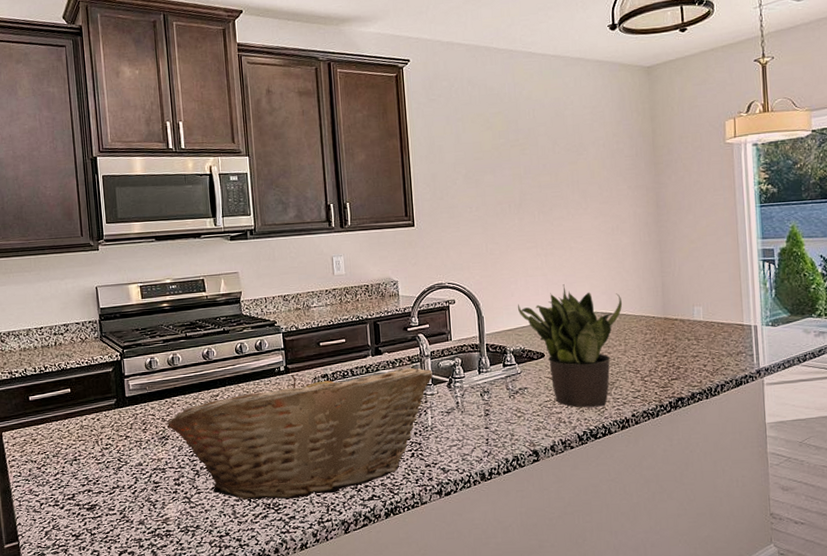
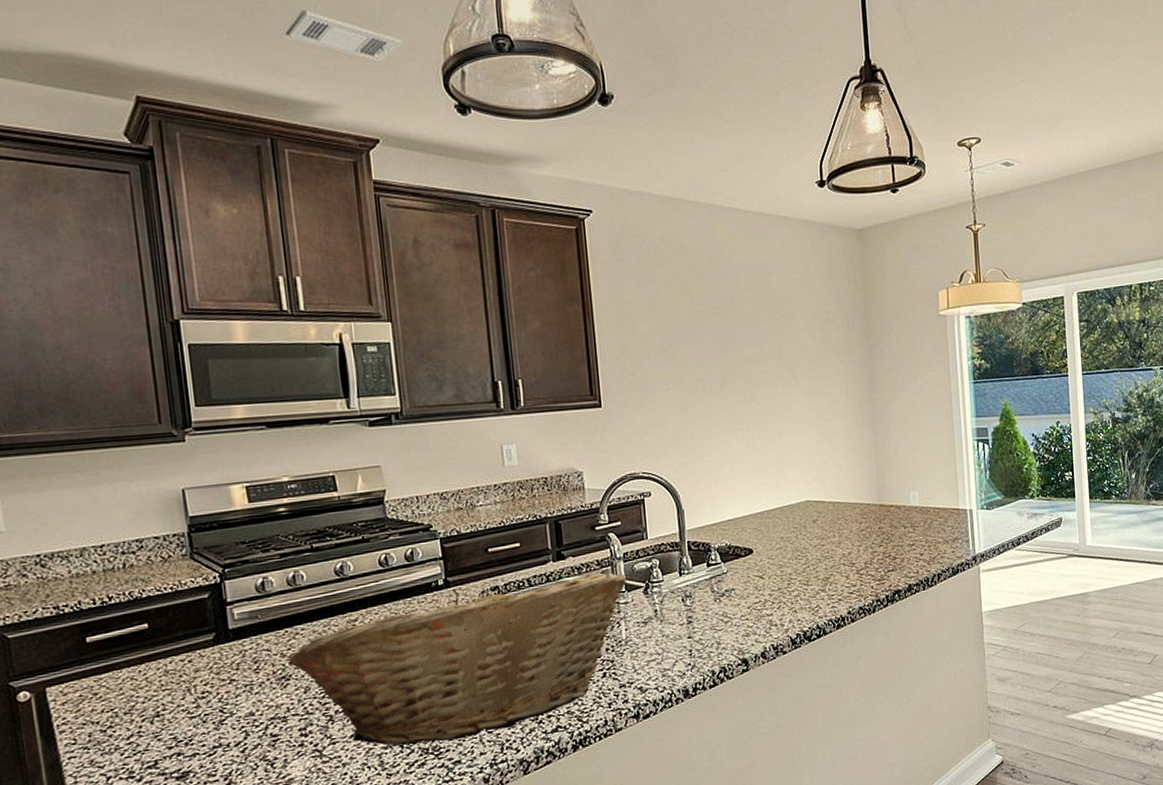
potted plant: present [518,284,623,408] -> none [722,470,836,608]

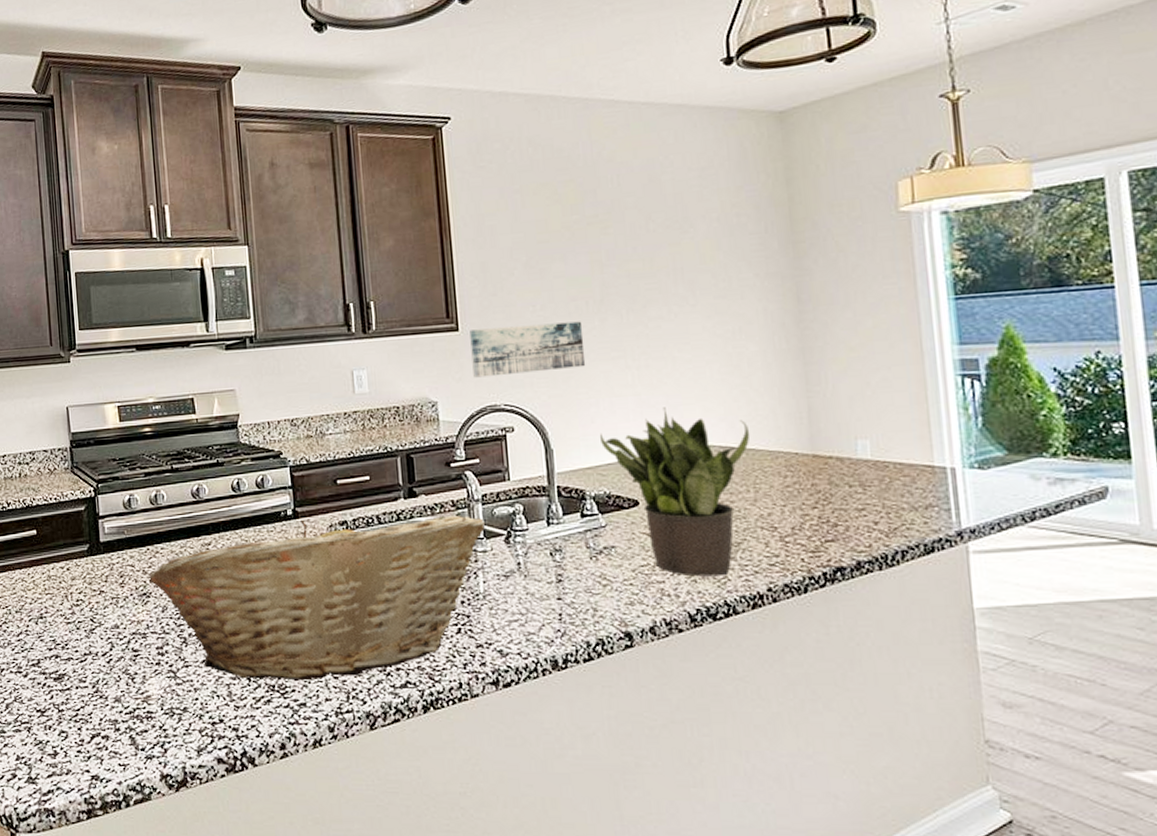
wall art: none [611,399,711,450] -> present [470,321,586,378]
potted plant: none [722,470,836,608] -> present [600,407,751,577]

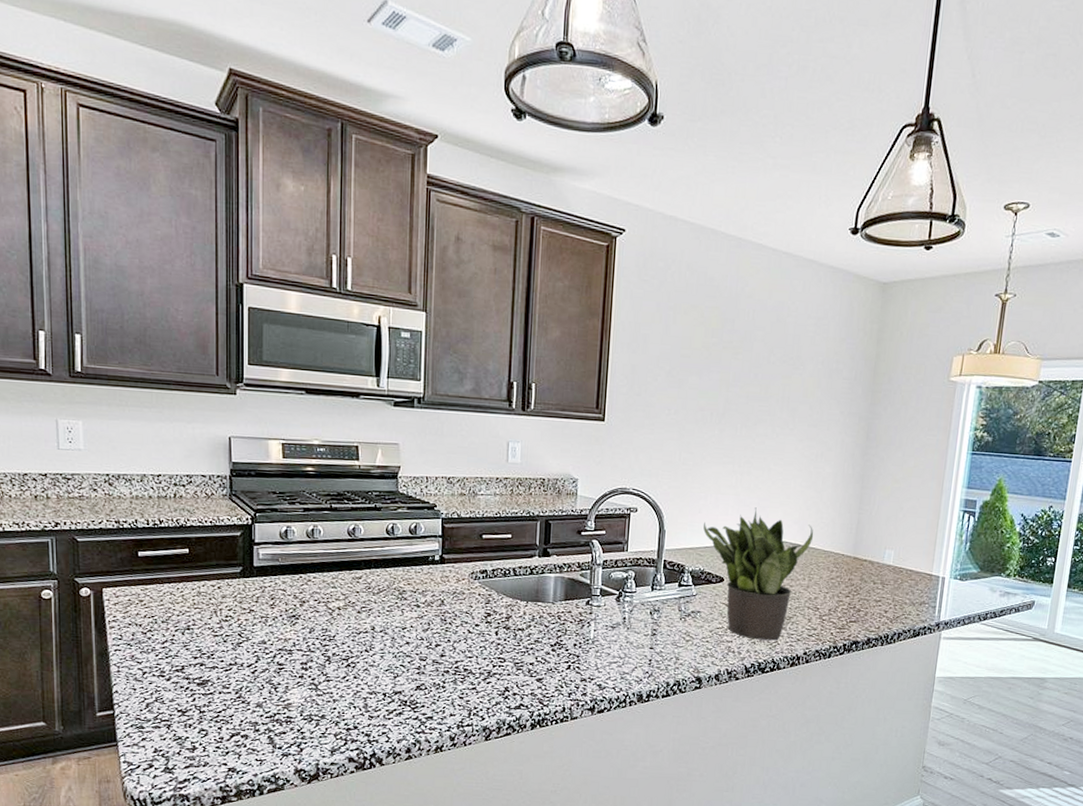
fruit basket: present [149,515,486,681] -> none [299,566,603,699]
wall art: present [470,321,586,378] -> none [611,422,705,467]

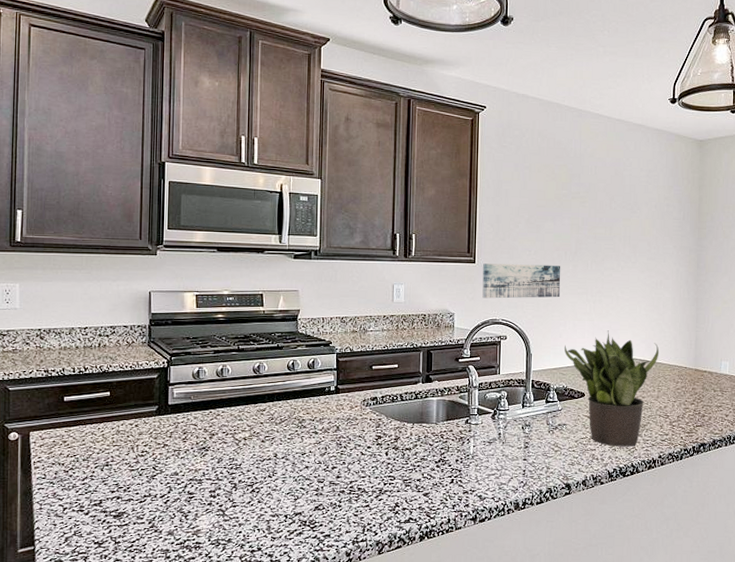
wall art: none [611,422,705,467] -> present [482,263,561,299]

